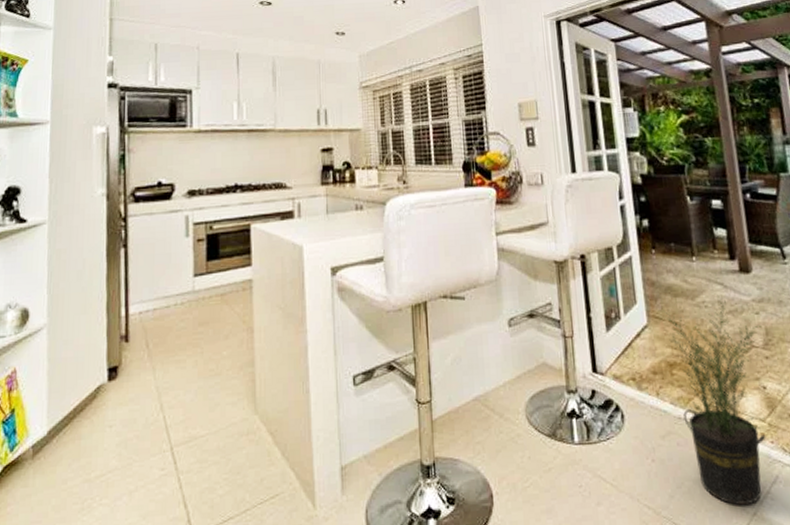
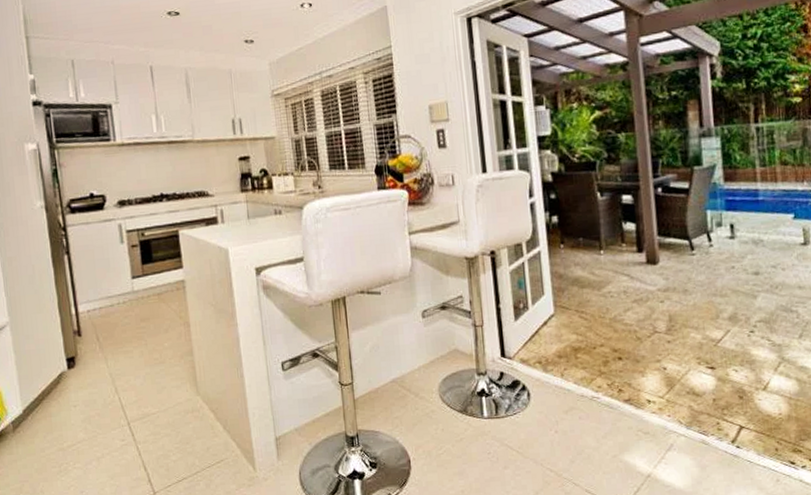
potted plant: present [660,301,766,506] -> none [567,291,666,469]

